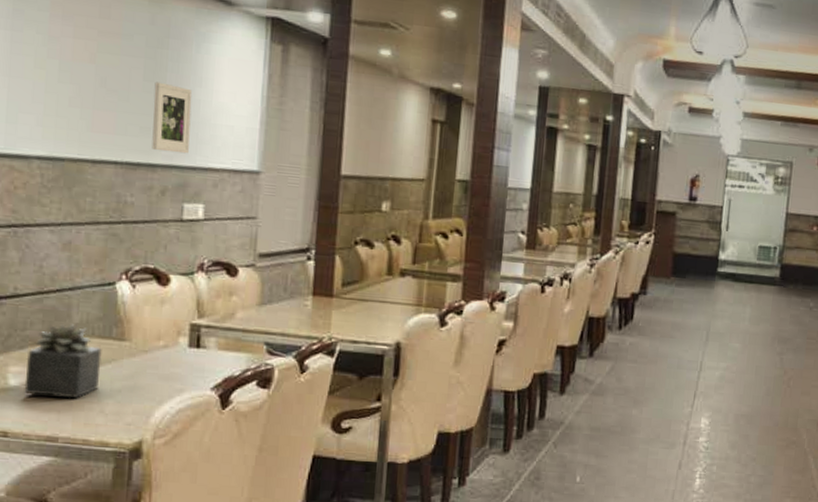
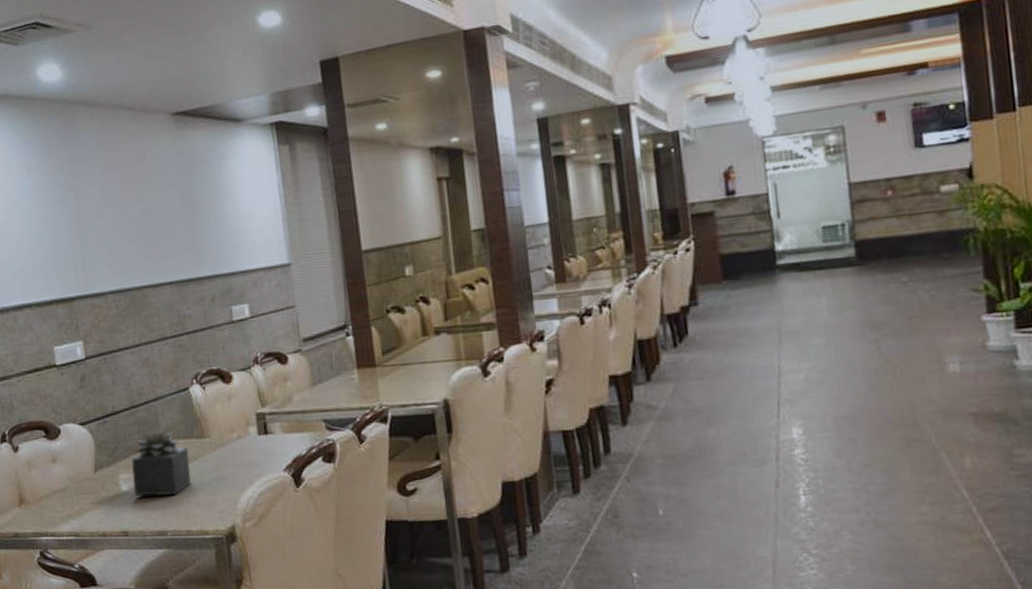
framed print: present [152,81,193,154] -> none [190,204,227,265]

